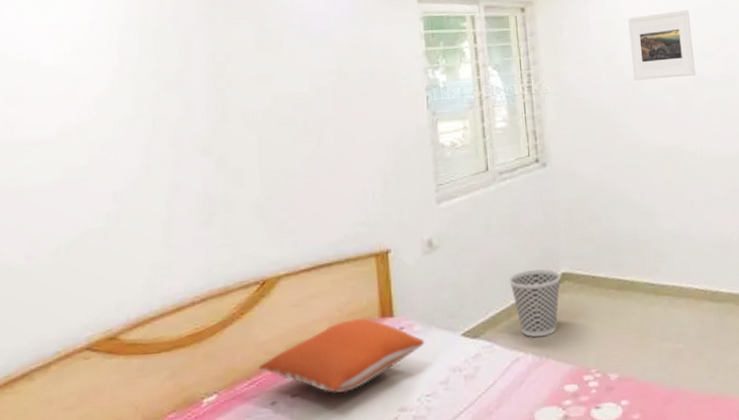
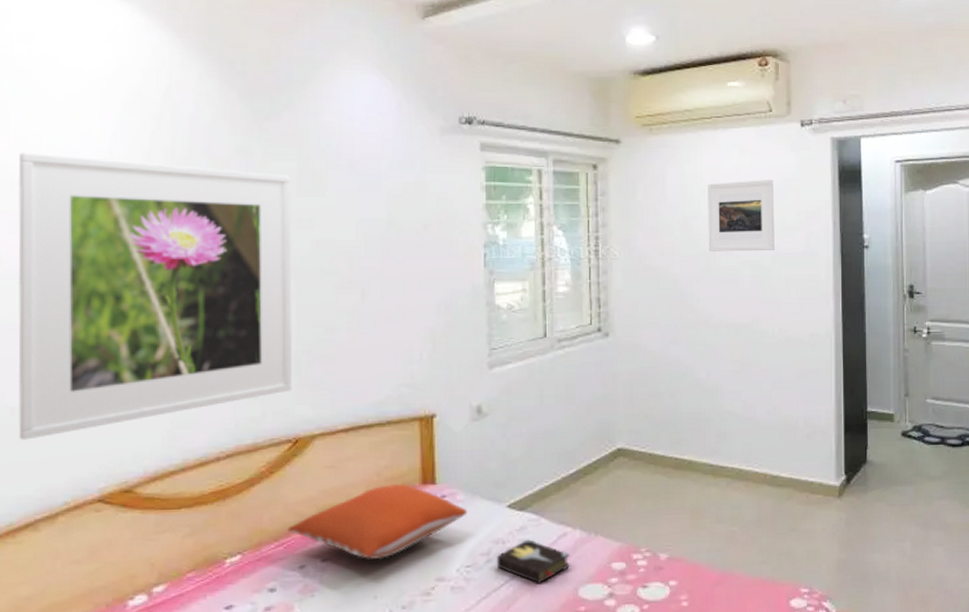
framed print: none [12,33,258,295] -> present [18,152,293,440]
hardback book: none [454,365,525,410] -> present [496,538,570,585]
wastebasket: present [509,269,561,338] -> none [561,444,616,513]

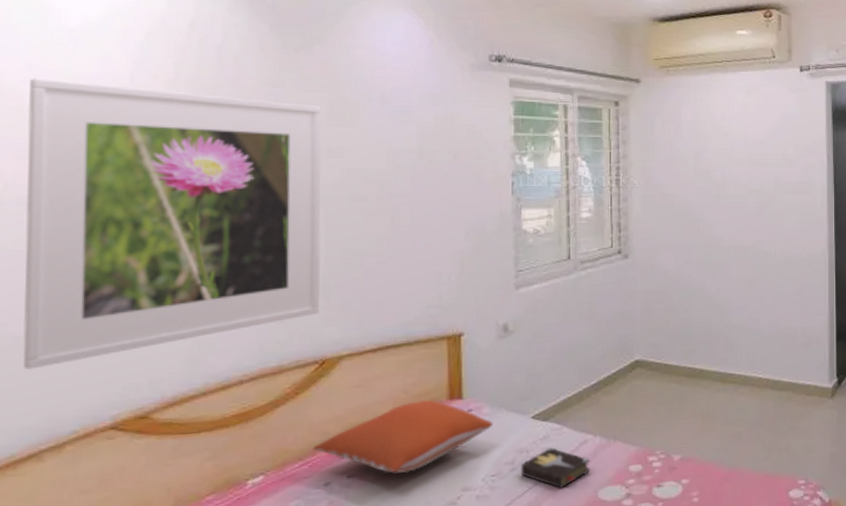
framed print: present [708,180,775,251] -> none [718,118,777,181]

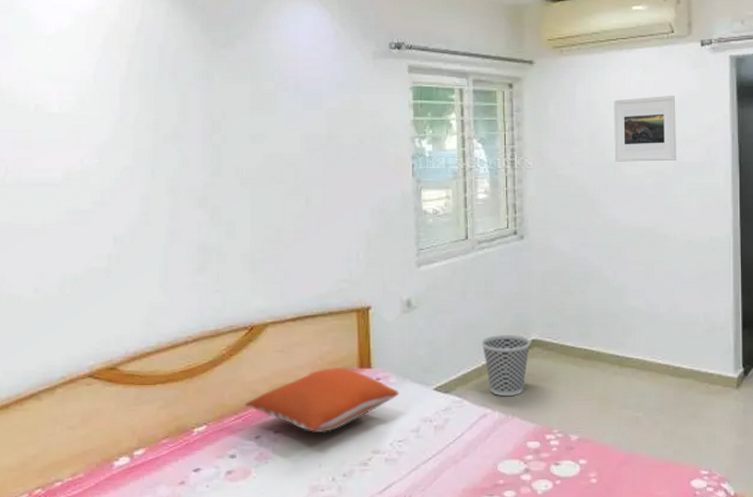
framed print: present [22,78,322,370] -> none [21,79,248,324]
hardback book: present [520,446,591,489] -> none [425,418,490,459]
wastebasket: none [583,356,634,421] -> present [481,335,531,397]
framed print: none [718,118,777,181] -> present [614,96,676,162]

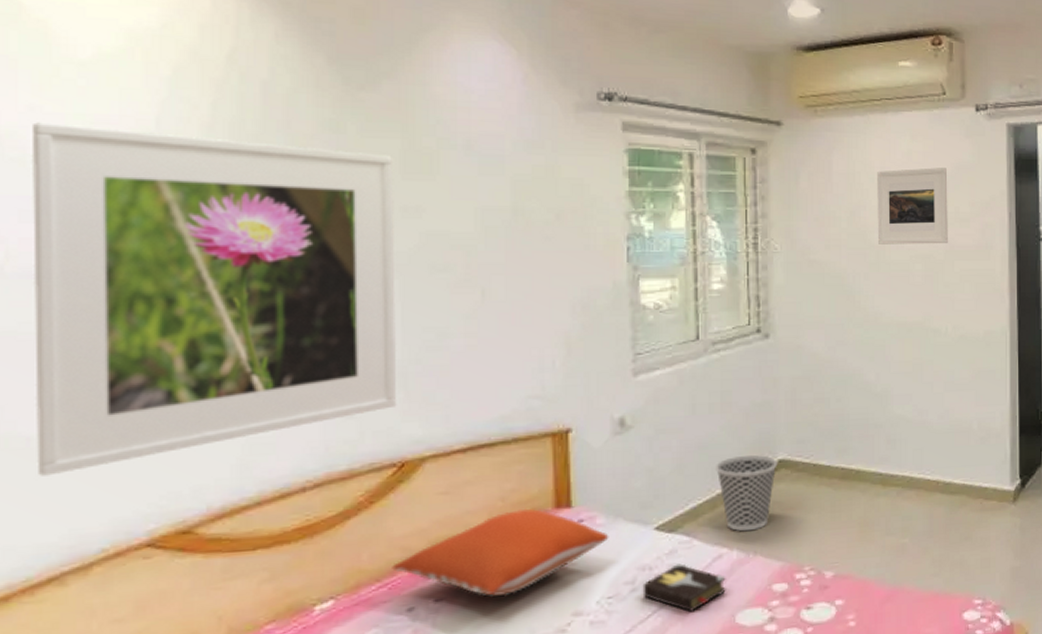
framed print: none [21,79,248,324] -> present [33,122,397,476]
hardback book: none [425,418,490,459] -> present [642,562,726,613]

